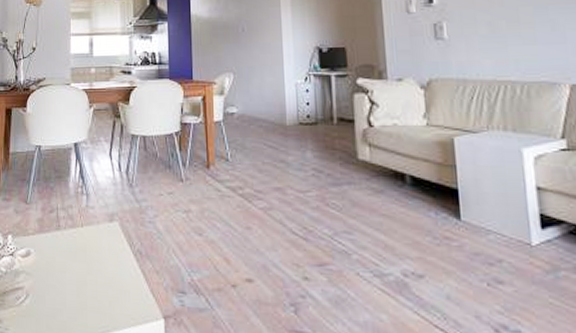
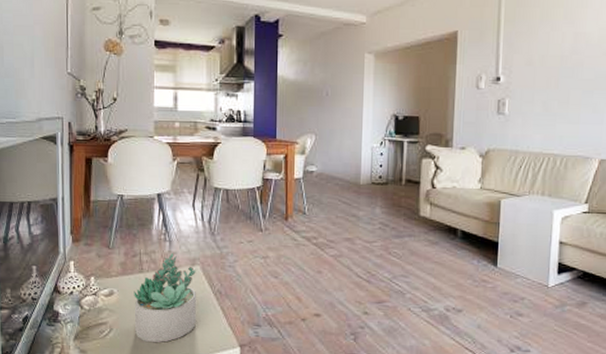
succulent plant: none [51,207,115,313] -> present [134,252,196,343]

